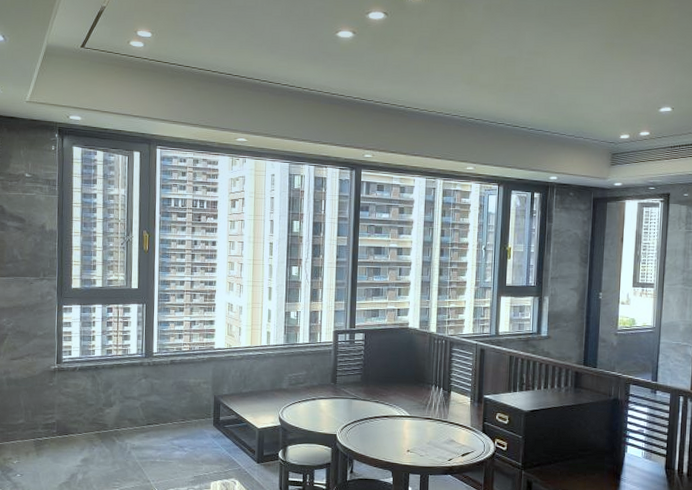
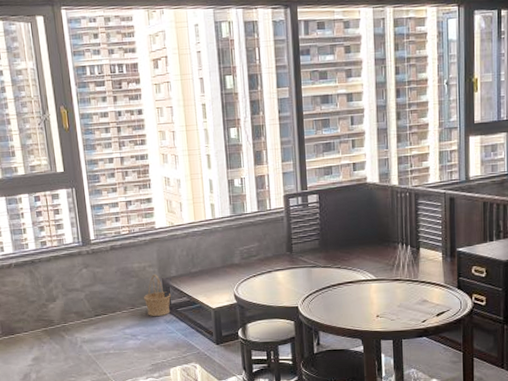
basket: none [194,390,221,430] -> present [143,274,172,316]

